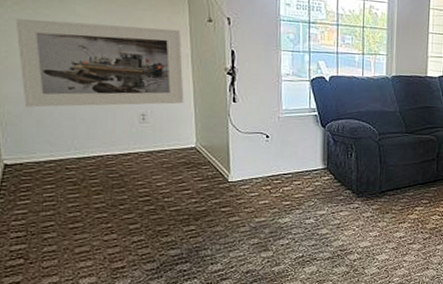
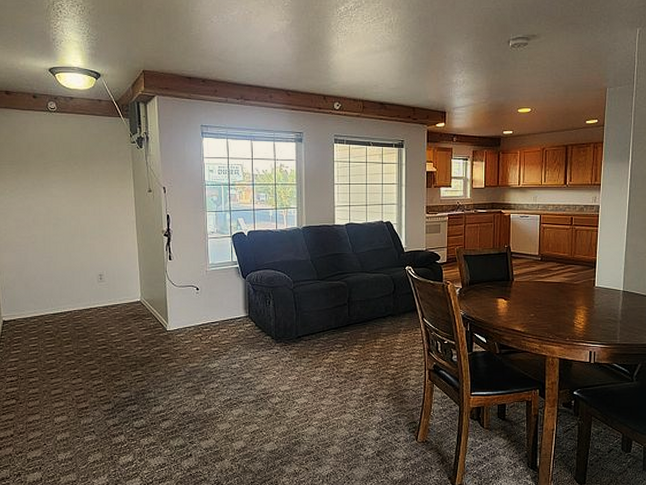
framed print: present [16,19,184,108] -> none [12,201,131,273]

